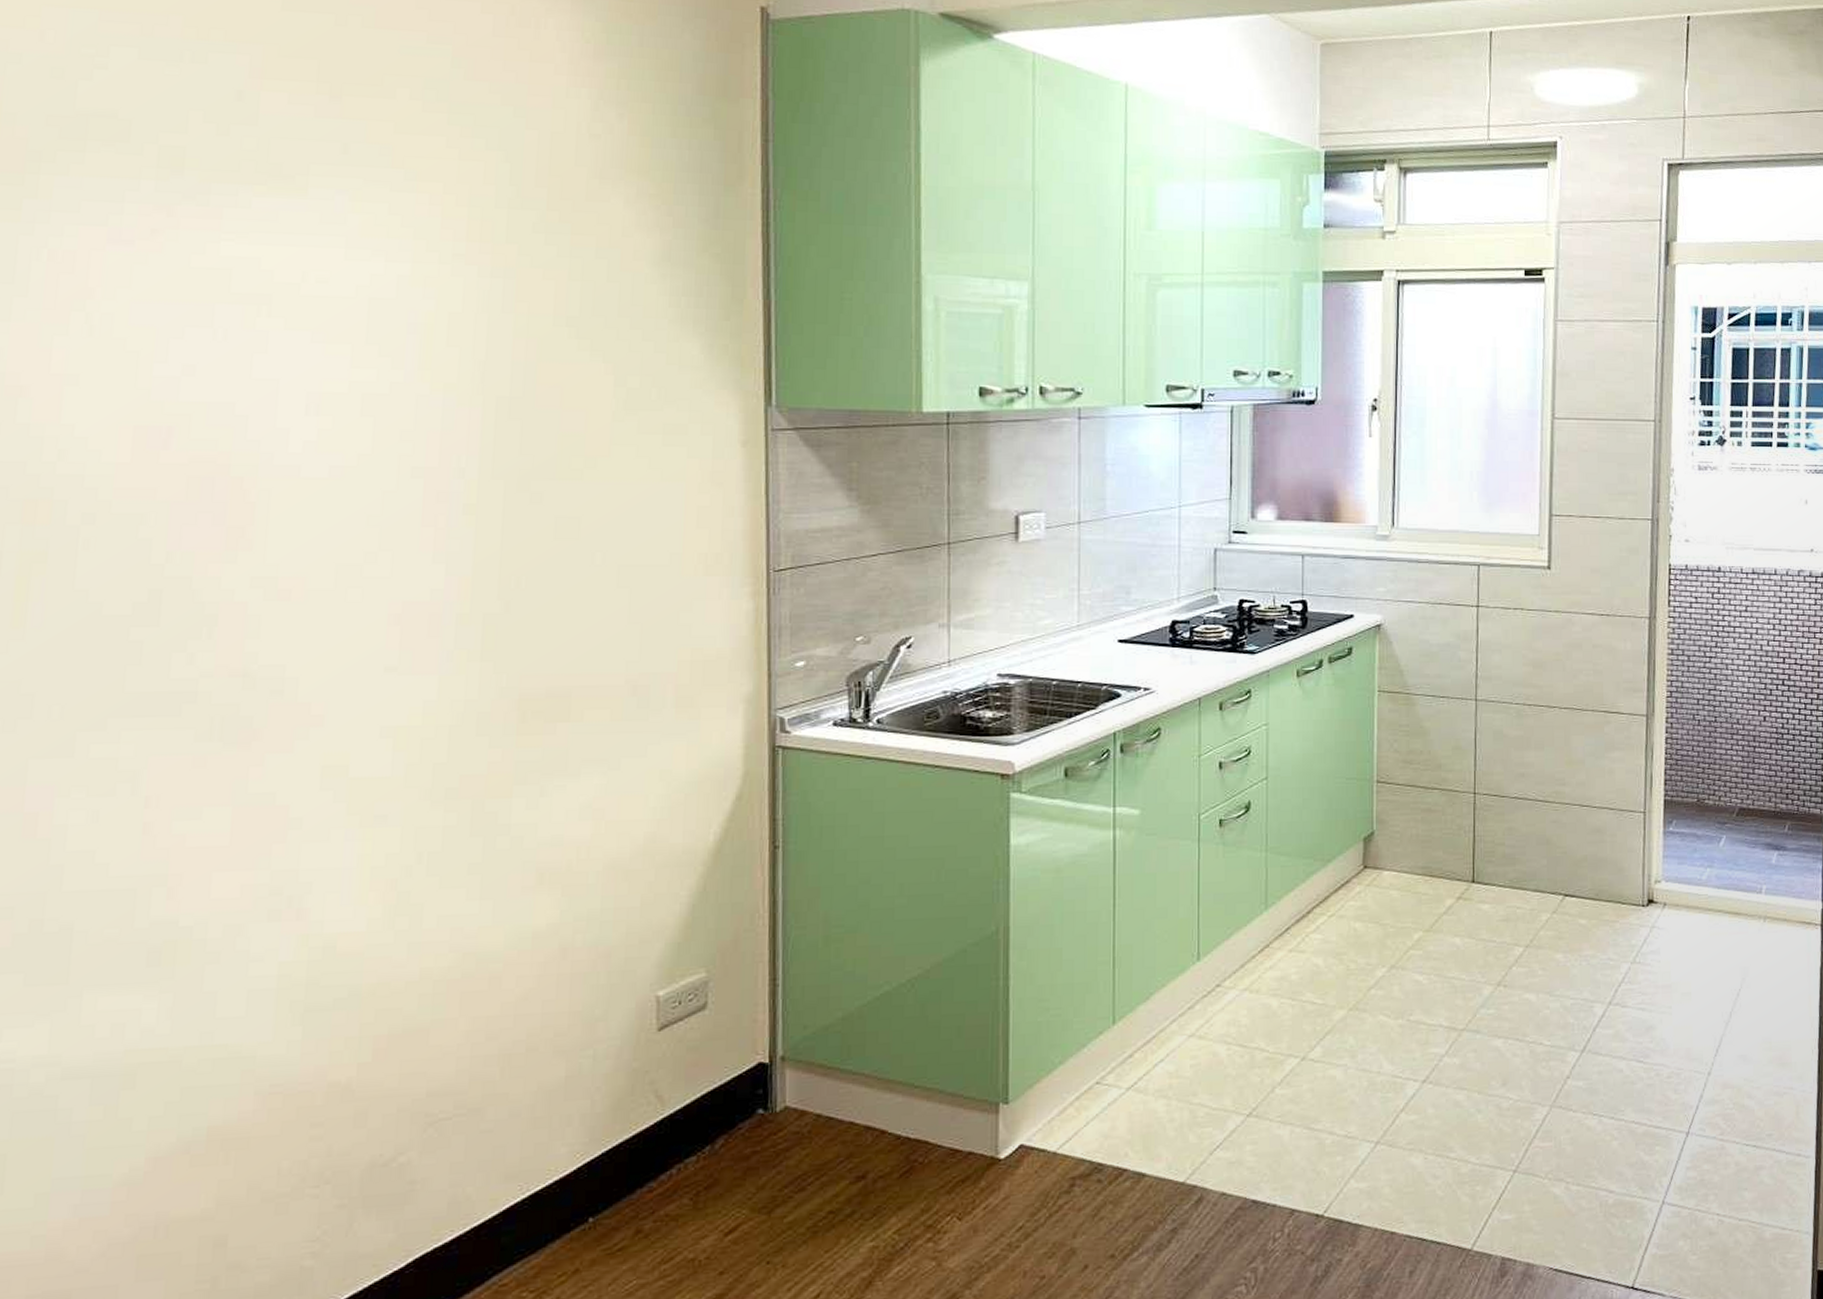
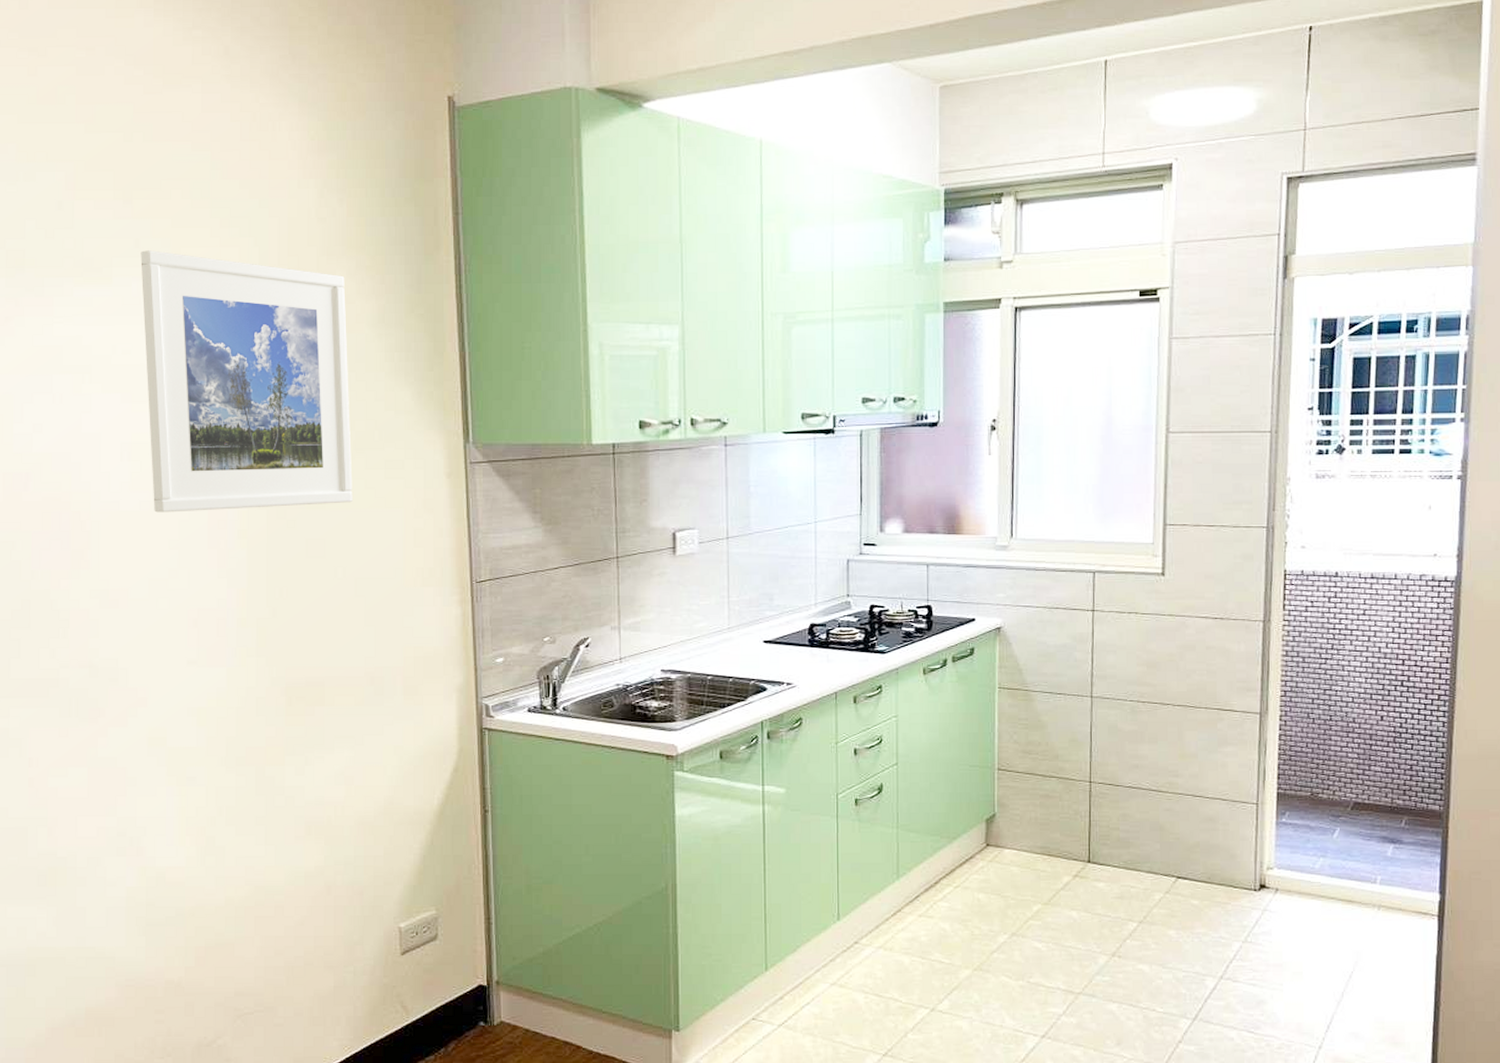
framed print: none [348,158,622,481] -> present [140,250,353,513]

